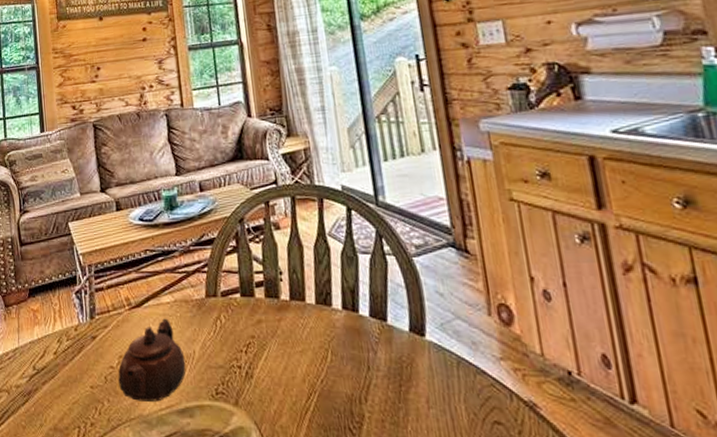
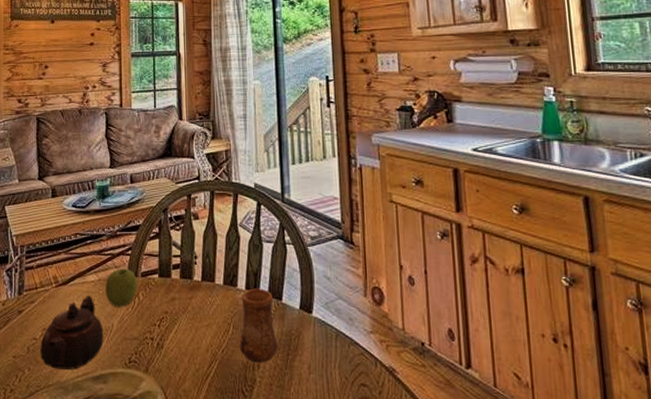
fruit: none [182,287,218,331] -> present [105,268,137,307]
cup: none [338,307,388,395] -> present [239,288,279,363]

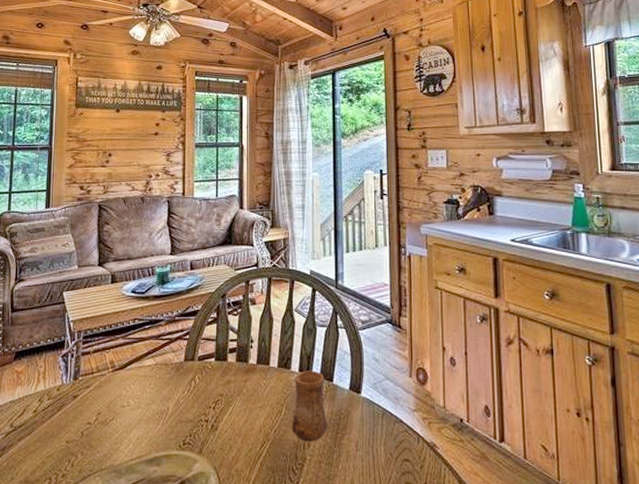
teapot: present [40,295,104,370] -> none [94,379,159,453]
fruit: present [105,268,137,307] -> none [162,352,194,390]

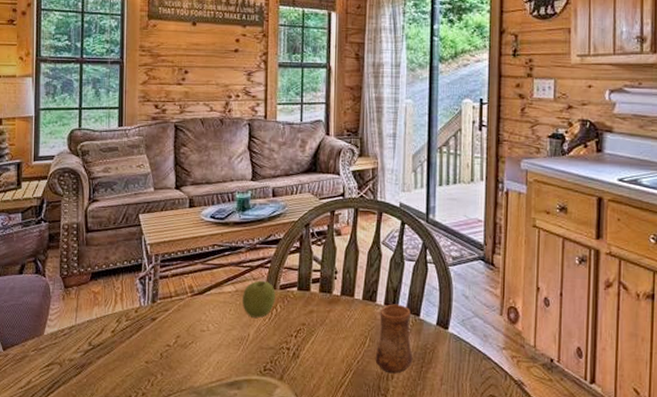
fruit: none [162,352,194,390] -> present [243,280,275,318]

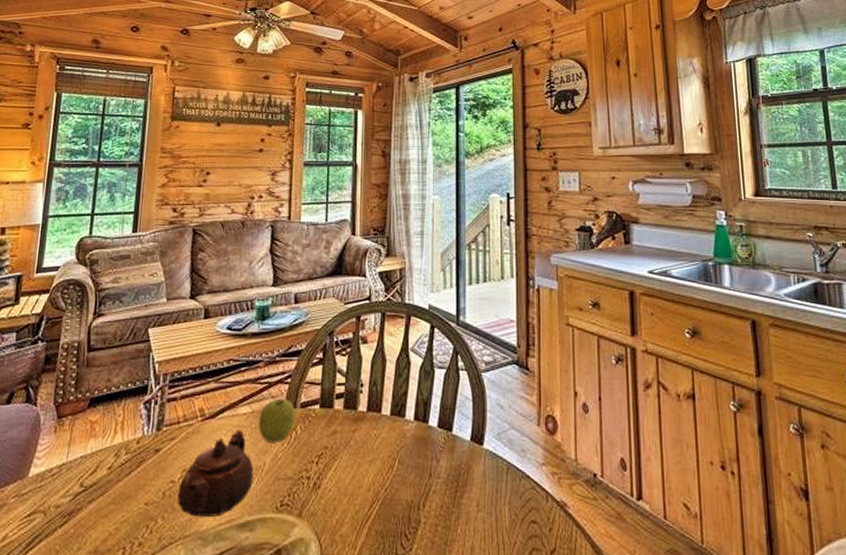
teapot: none [173,305,240,376] -> present [177,430,254,517]
cup: present [375,304,413,374] -> none [405,418,446,501]

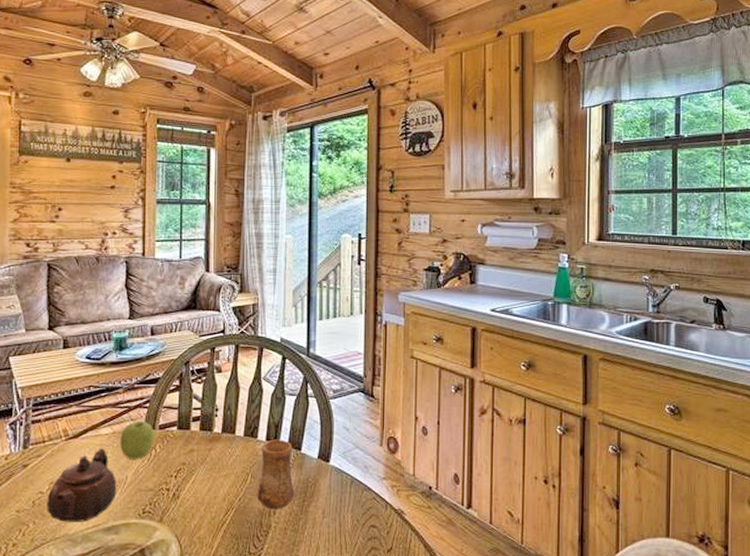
cup: none [405,418,446,501] -> present [257,439,295,509]

